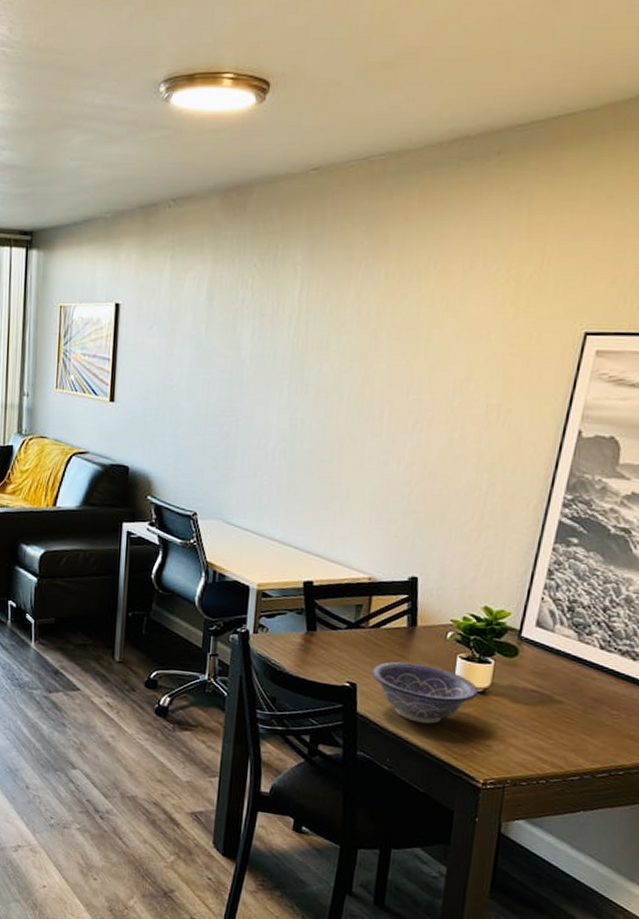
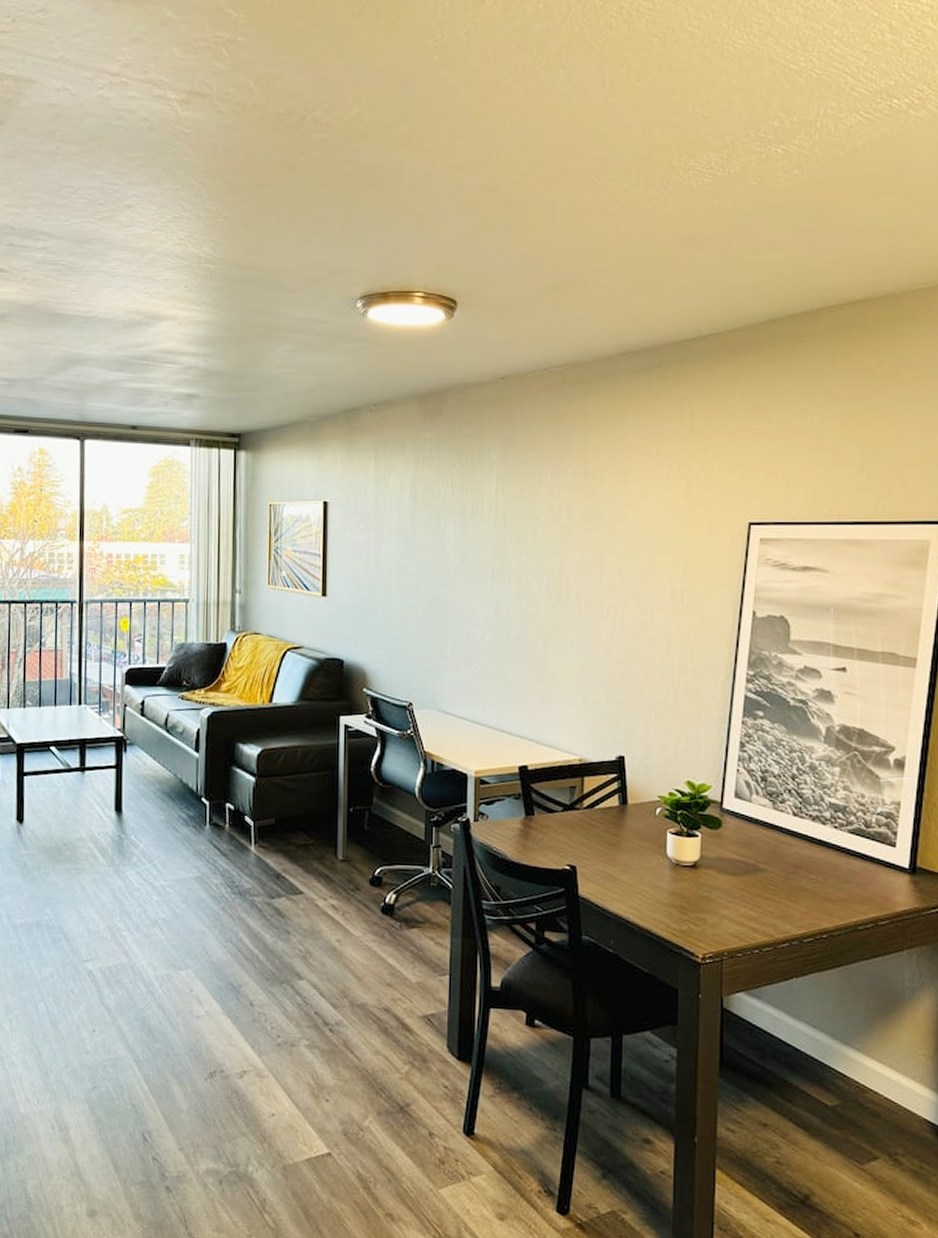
decorative bowl: present [371,661,479,724] -> none [590,840,689,902]

